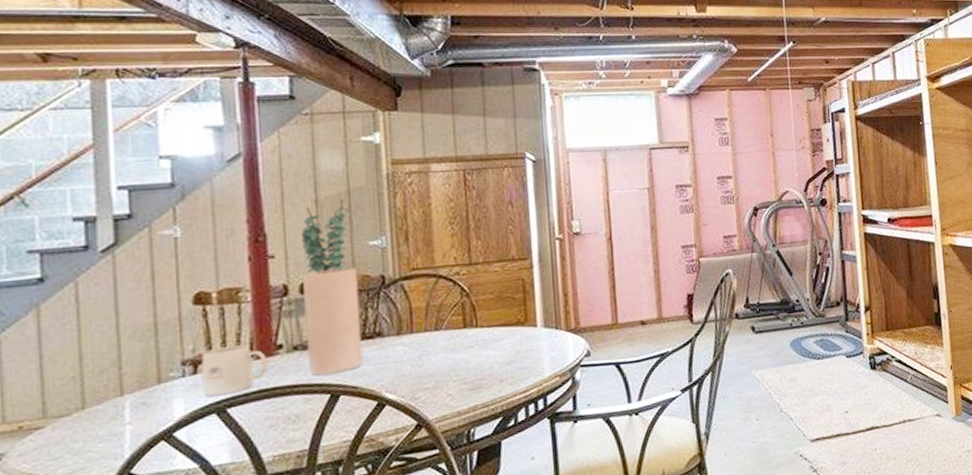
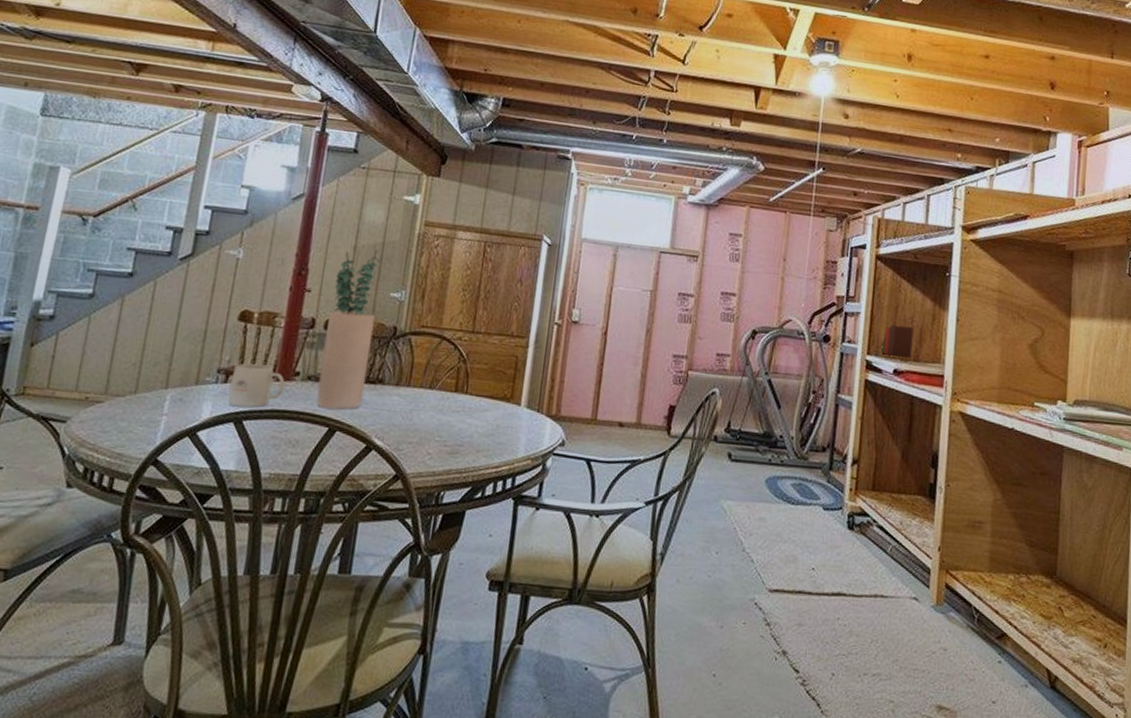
books: none [873,177,902,208] -> present [880,325,914,359]

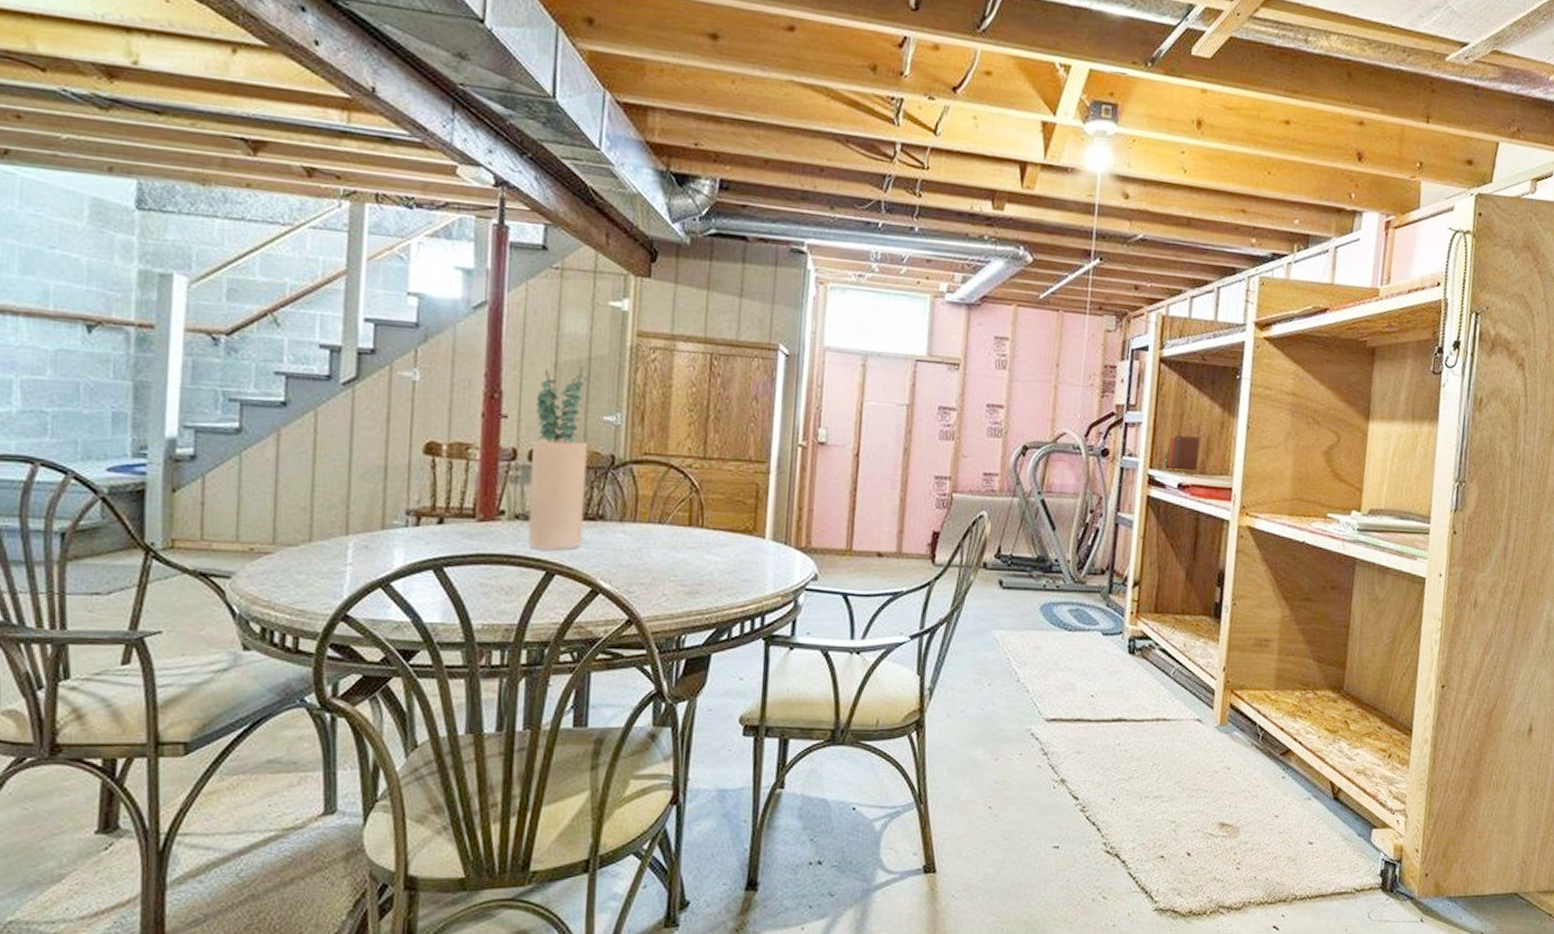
mug: present [228,363,285,408] -> none [423,502,489,553]

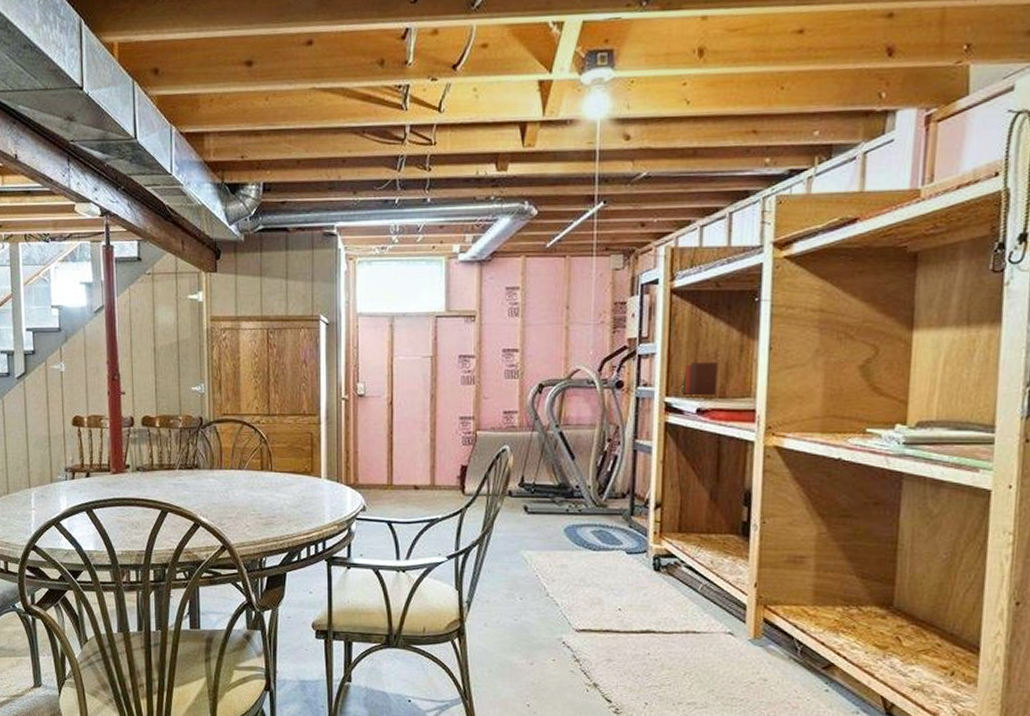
vase: present [527,367,588,552] -> none [143,349,185,495]

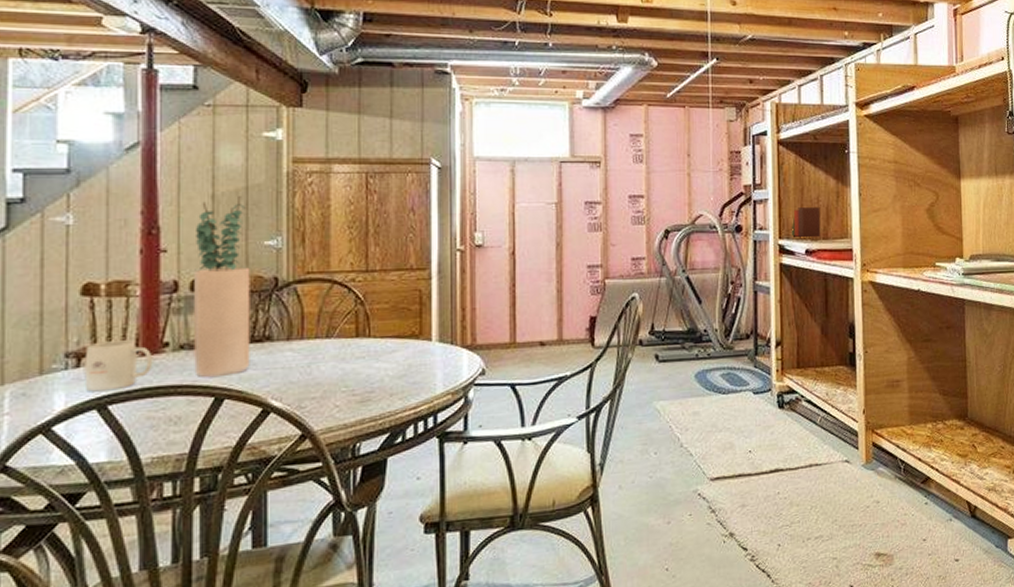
mug: none [77,461,120,499] -> present [84,340,153,392]
vase: none [143,349,185,495] -> present [194,196,250,378]

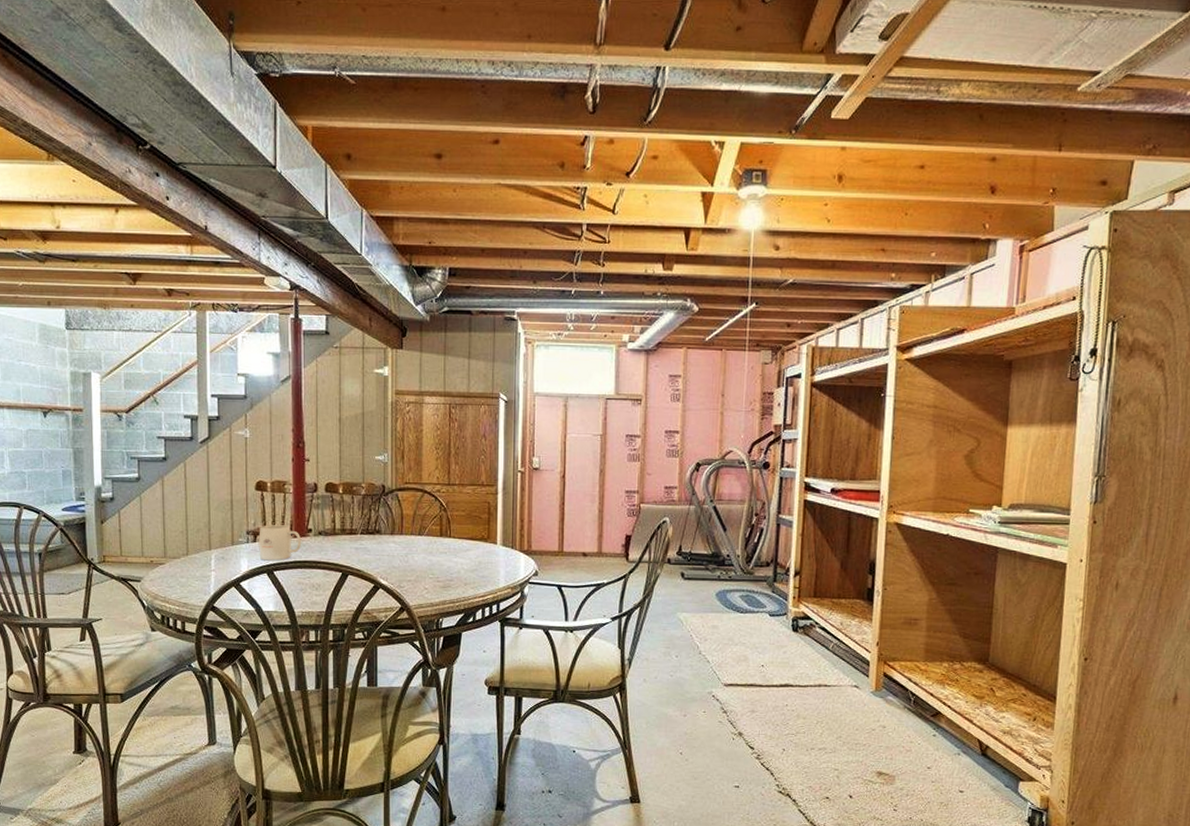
vase: present [194,196,250,378] -> none [328,420,366,558]
books: present [791,207,821,238] -> none [818,448,850,478]

